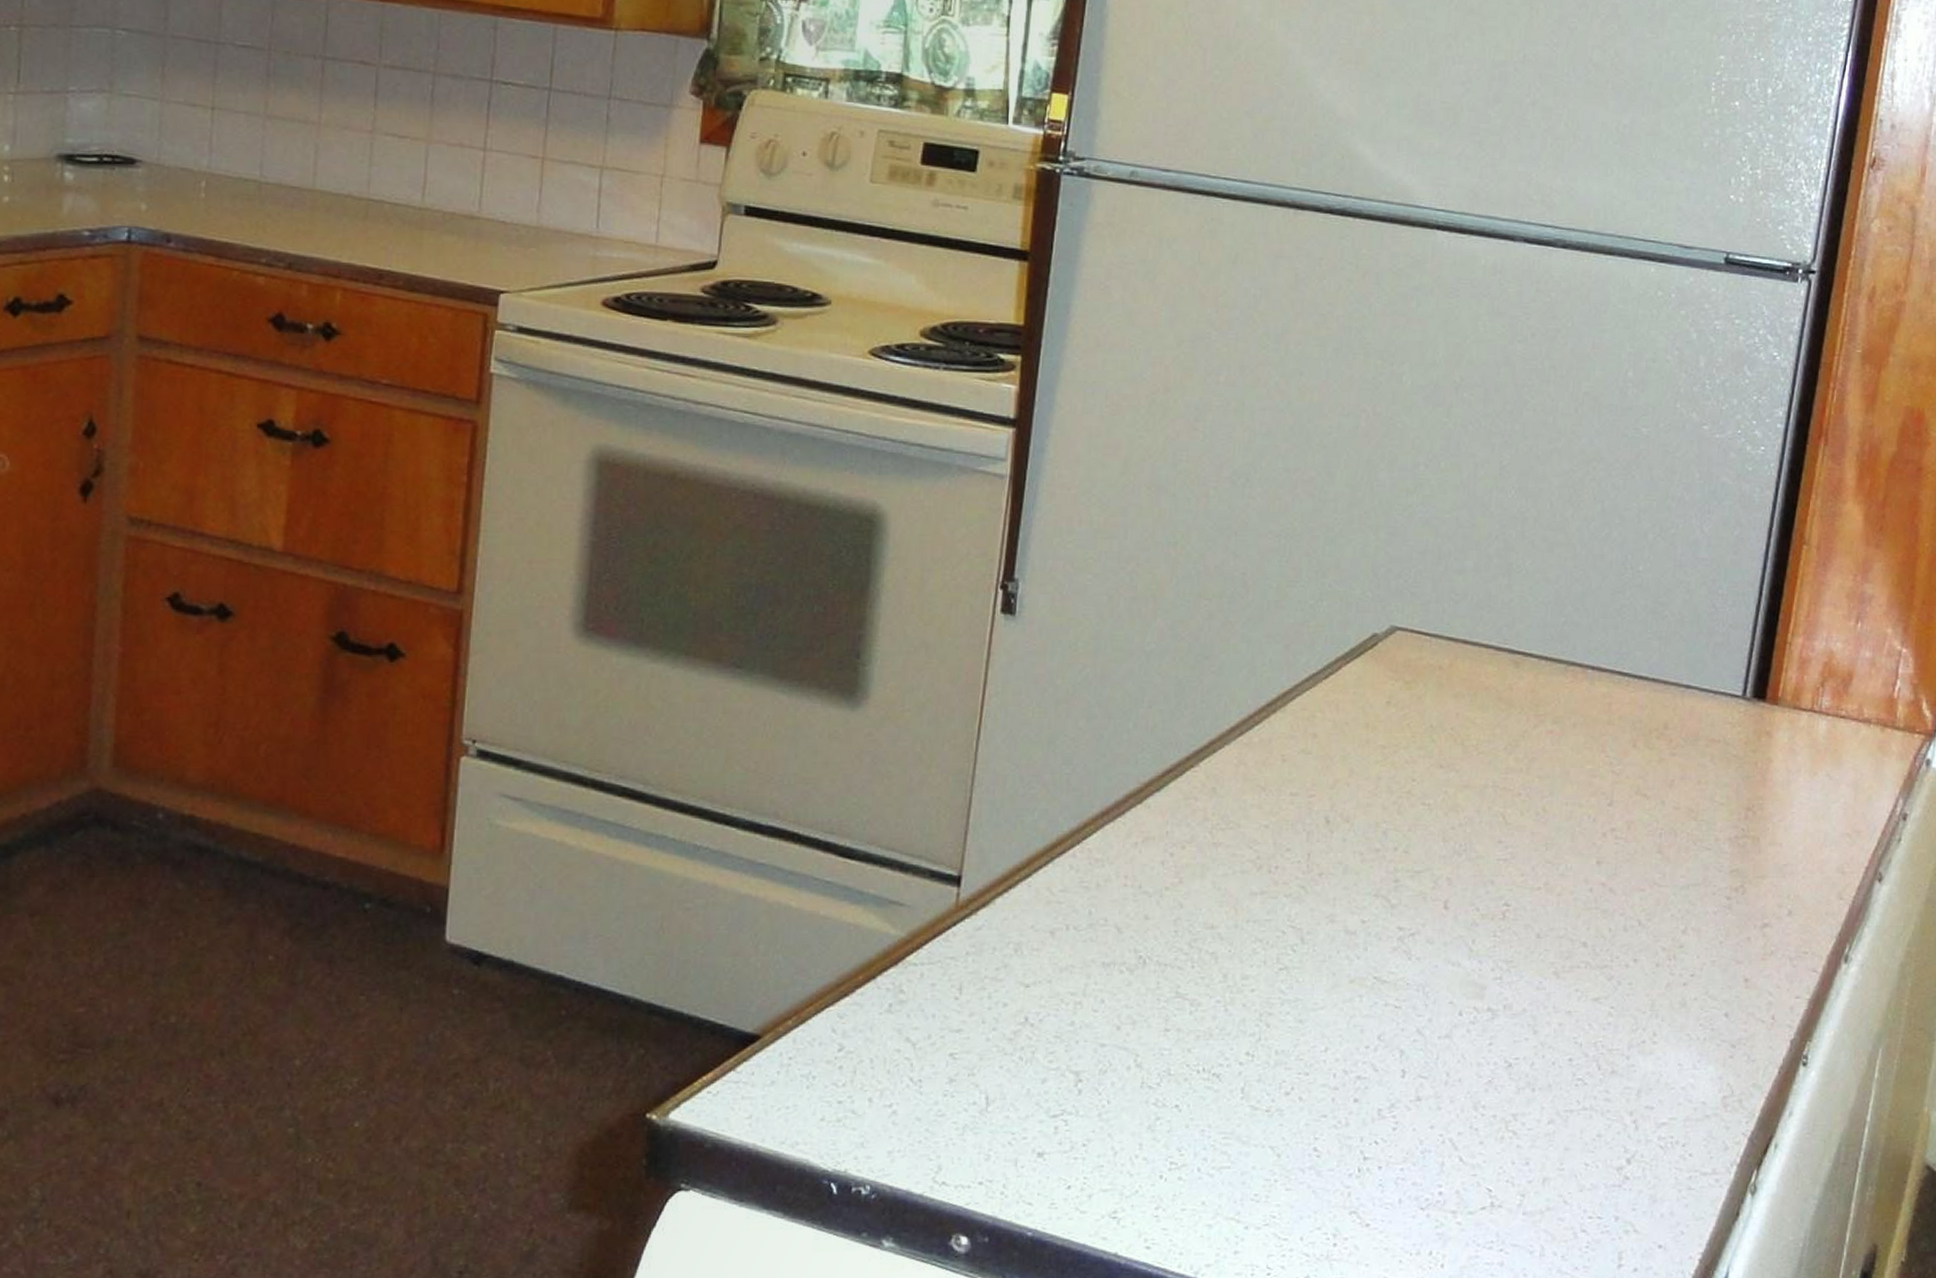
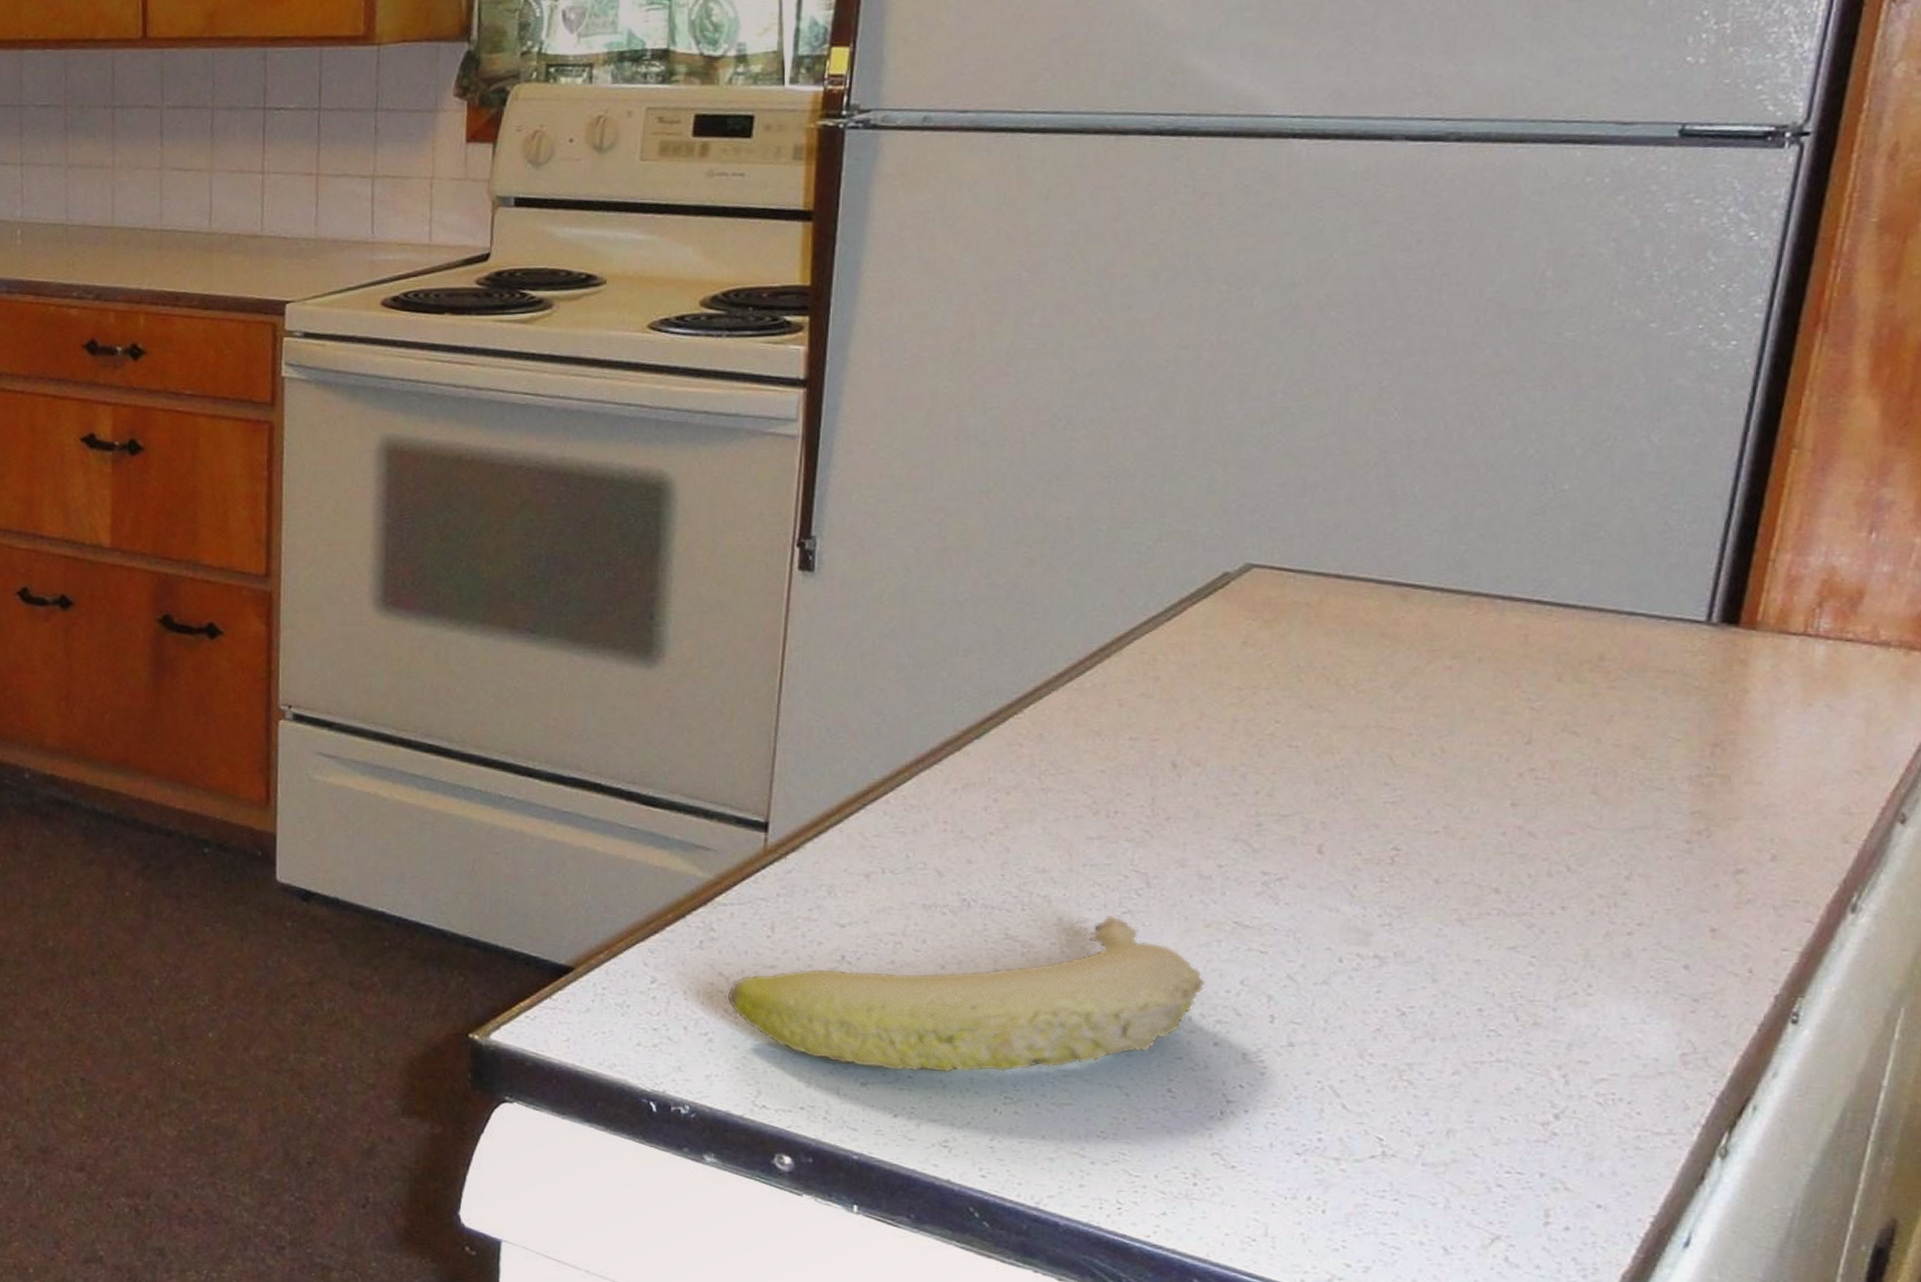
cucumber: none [913,971,1348,1139] -> present [727,915,1205,1072]

